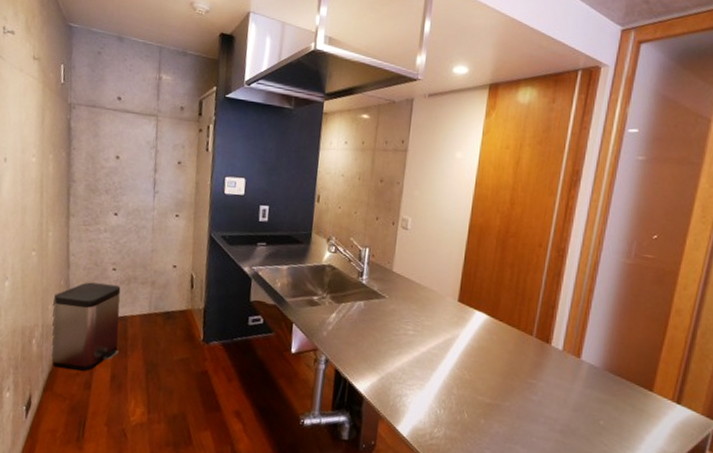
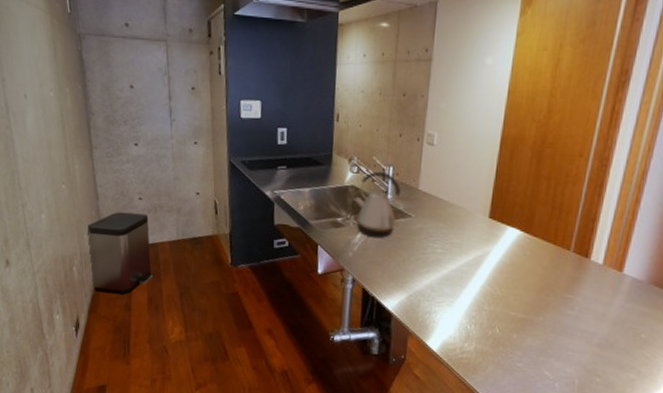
kettle: none [329,251,376,318] -> present [352,171,401,238]

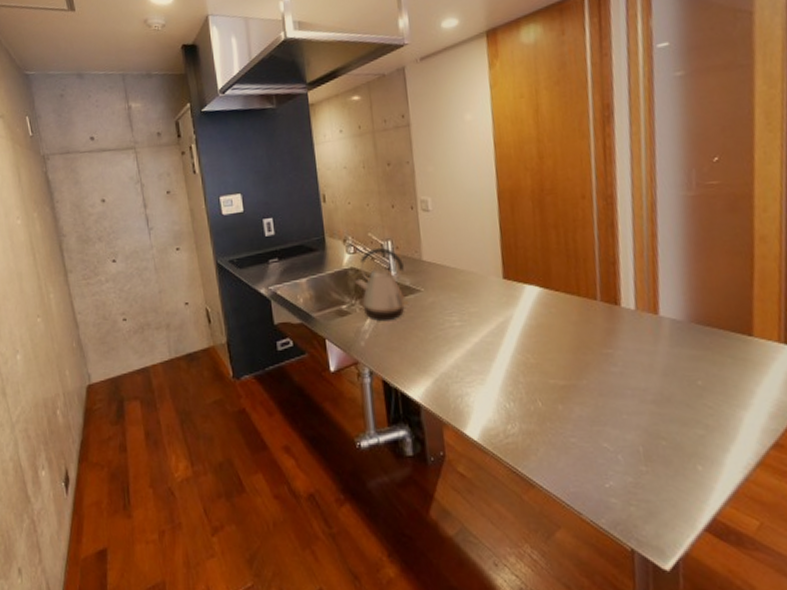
pedal bin: present [88,212,154,295] -> none [69,336,149,435]

